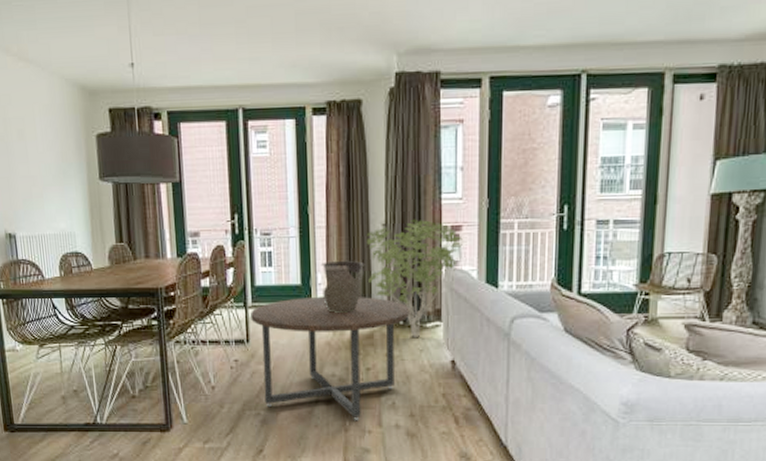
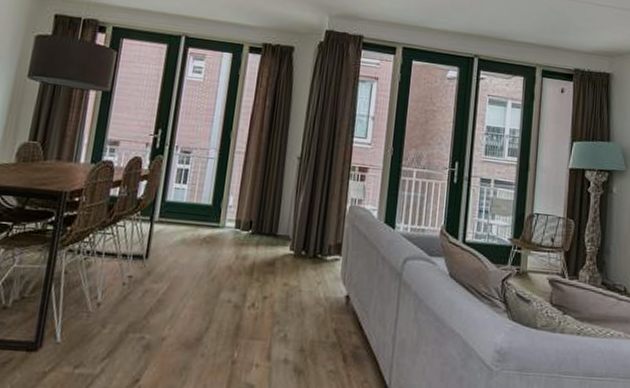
coffee table: present [251,297,409,421] -> none [152,218,313,353]
decorative bowl: present [321,260,365,313] -> none [231,186,277,238]
shrub: present [366,219,463,338] -> none [278,156,368,270]

